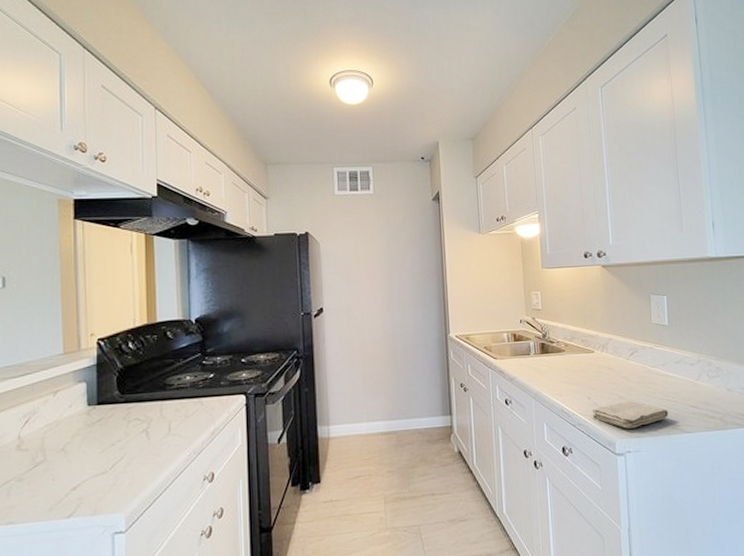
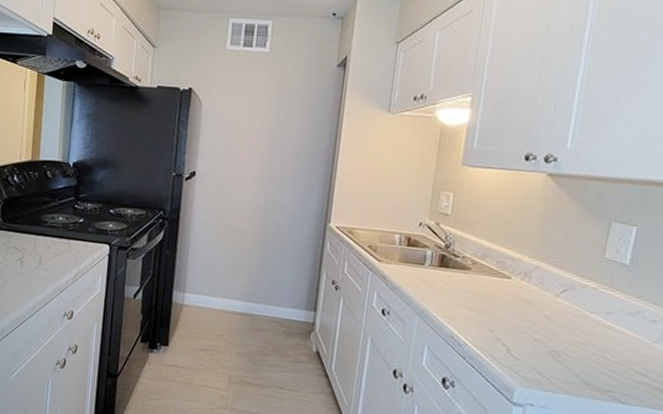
washcloth: present [592,400,669,429] -> none [490,344,601,380]

